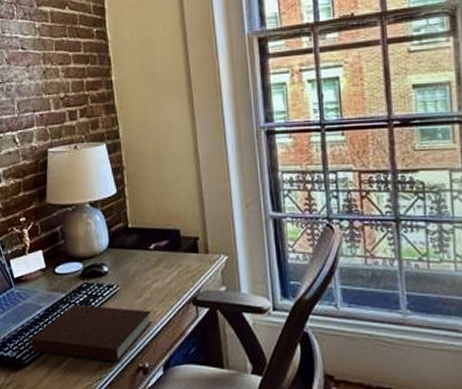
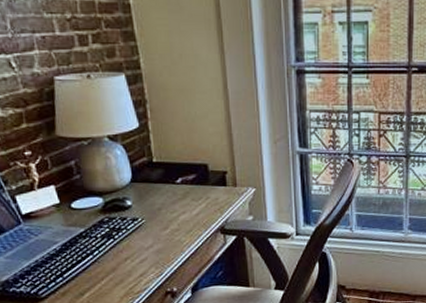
notebook: present [31,304,152,362] -> none [47,237,180,289]

